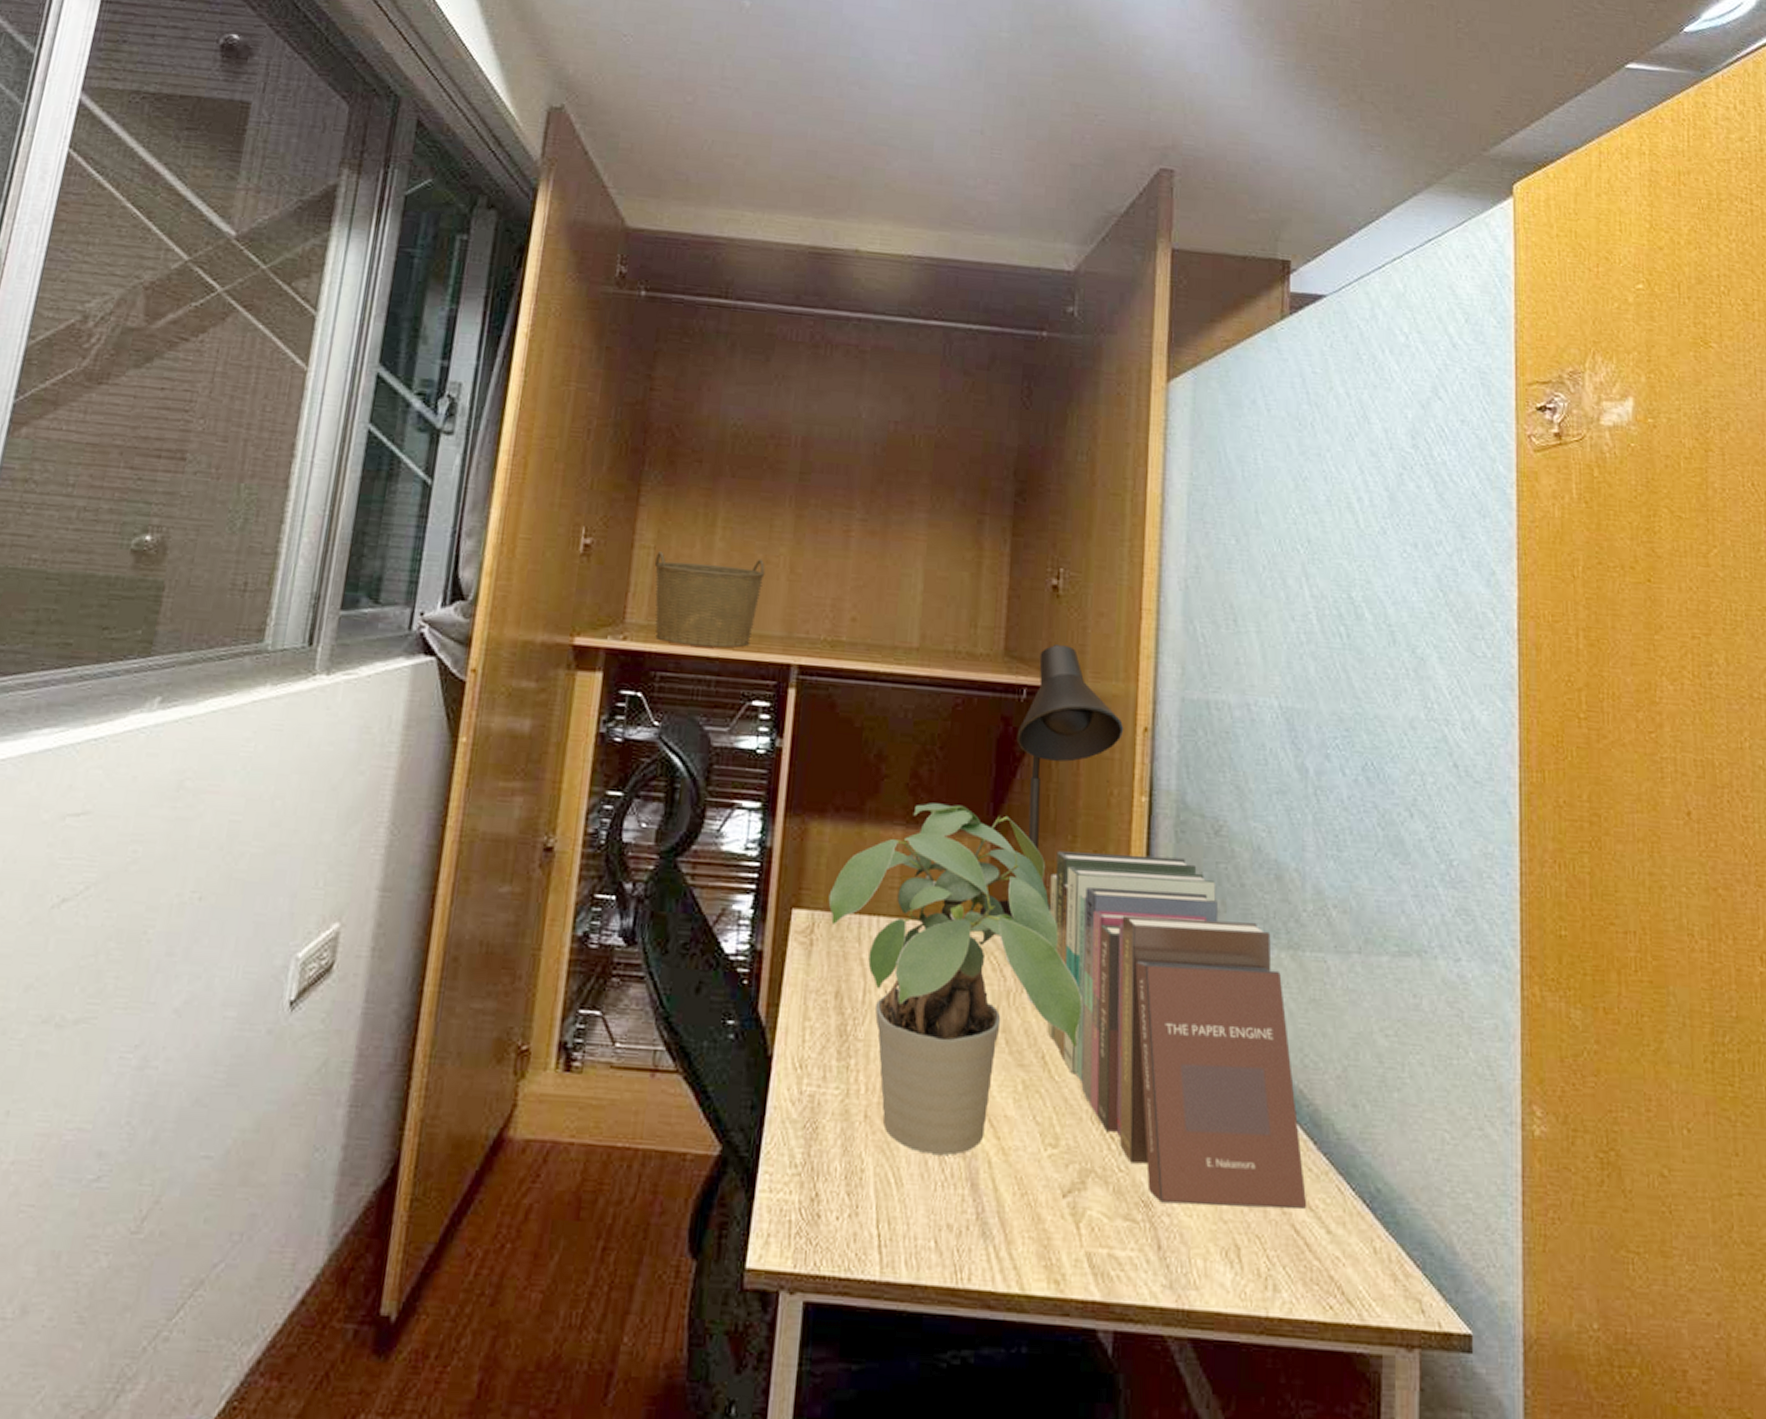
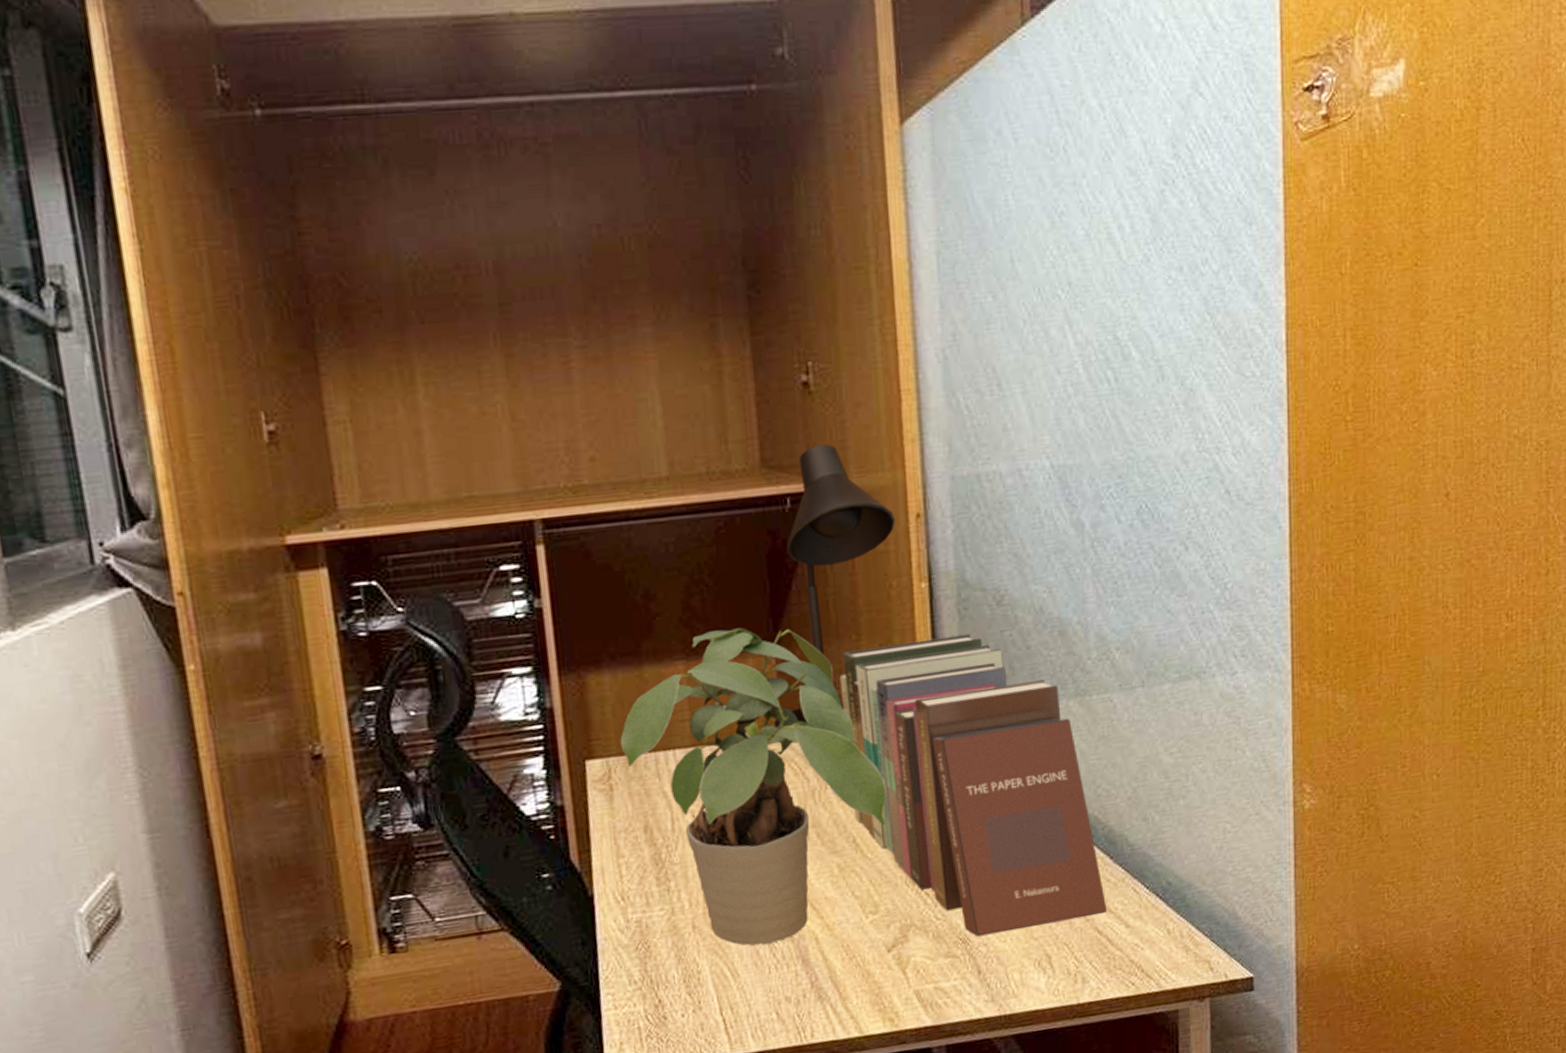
basket: present [654,551,765,648] -> none [354,411,484,523]

